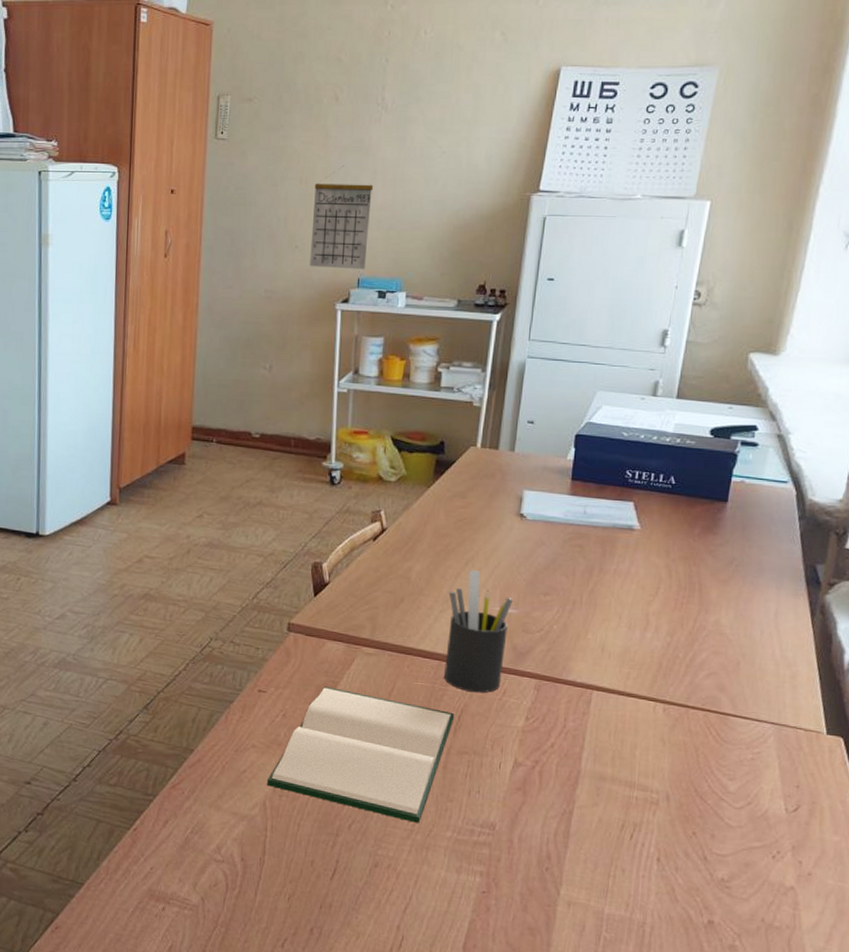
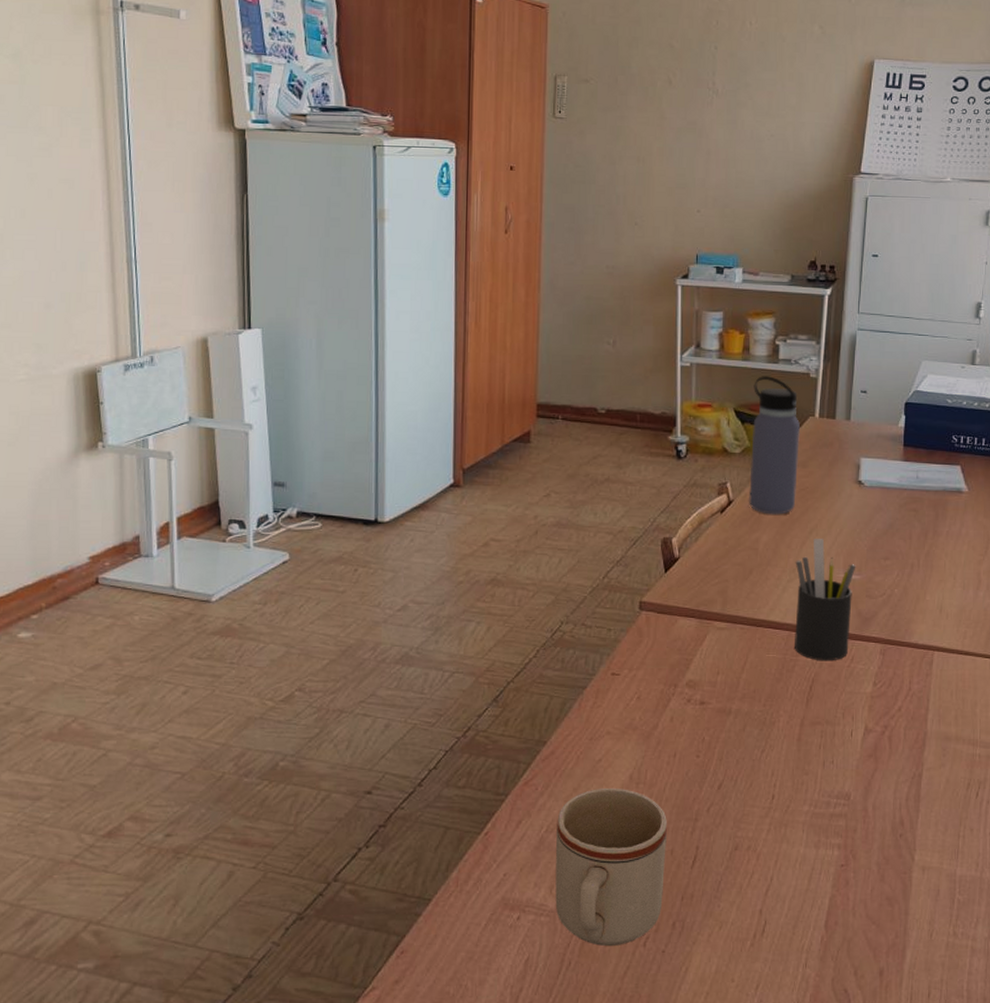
mug: none [198,797,308,944] -> present [555,789,667,947]
hardback book: present [267,686,455,823] -> none [624,664,806,800]
calendar: present [310,166,374,270] -> none [649,146,708,246]
water bottle: none [403,404,460,545] -> present [749,376,800,515]

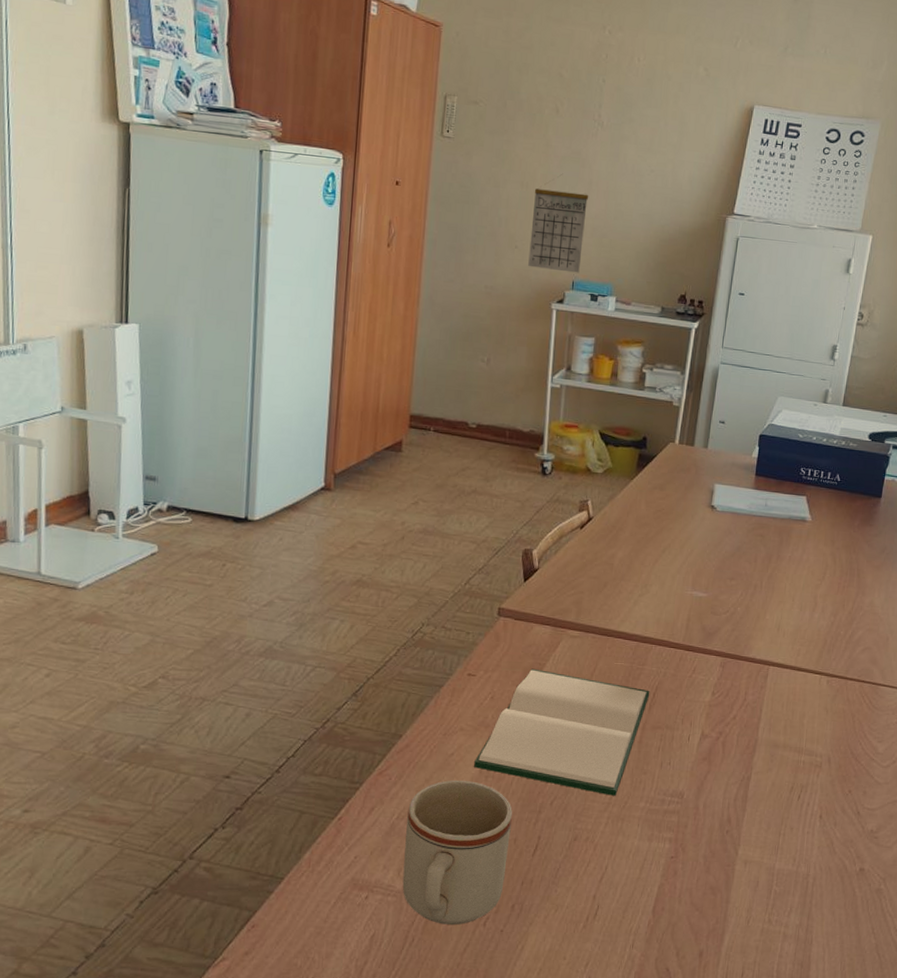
hardback book: none [624,664,806,800] -> present [474,668,650,796]
calendar: none [649,146,708,246] -> present [528,174,589,273]
water bottle: present [749,376,800,515] -> none [608,401,660,533]
pen holder: present [795,539,856,661] -> none [641,557,704,671]

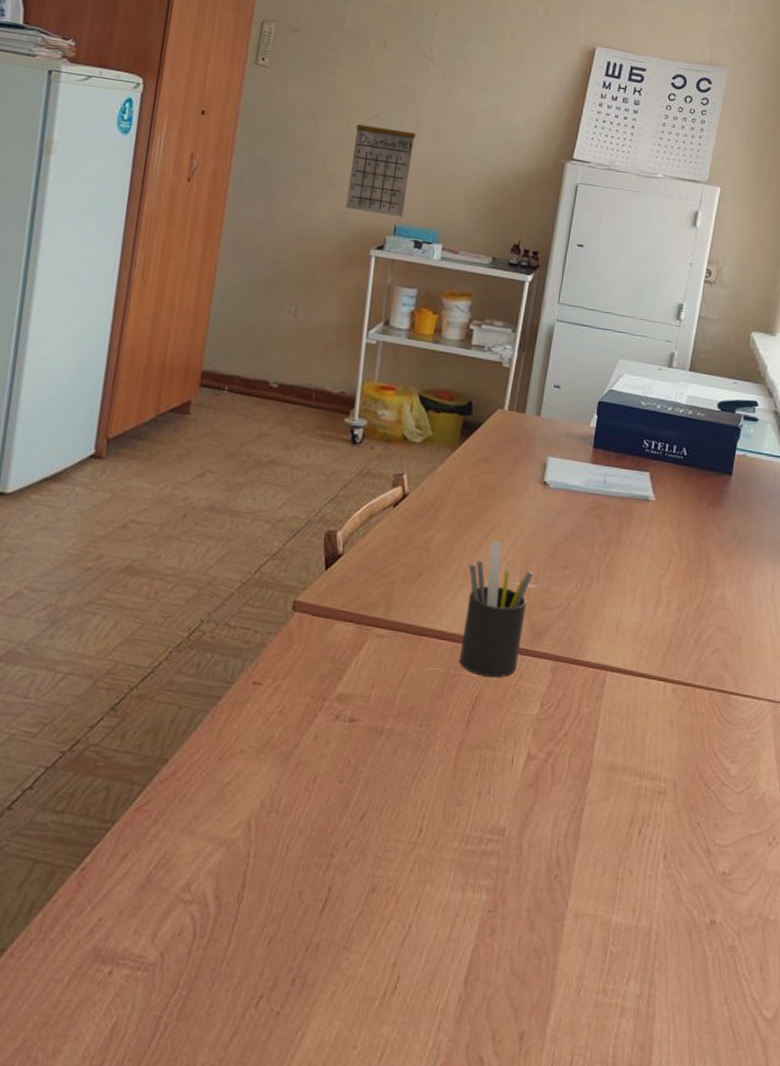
mug: present [402,780,512,926] -> none [156,817,299,1008]
hardback book: present [474,668,650,796] -> none [254,675,469,834]
pen holder: none [641,557,704,671] -> present [459,541,534,678]

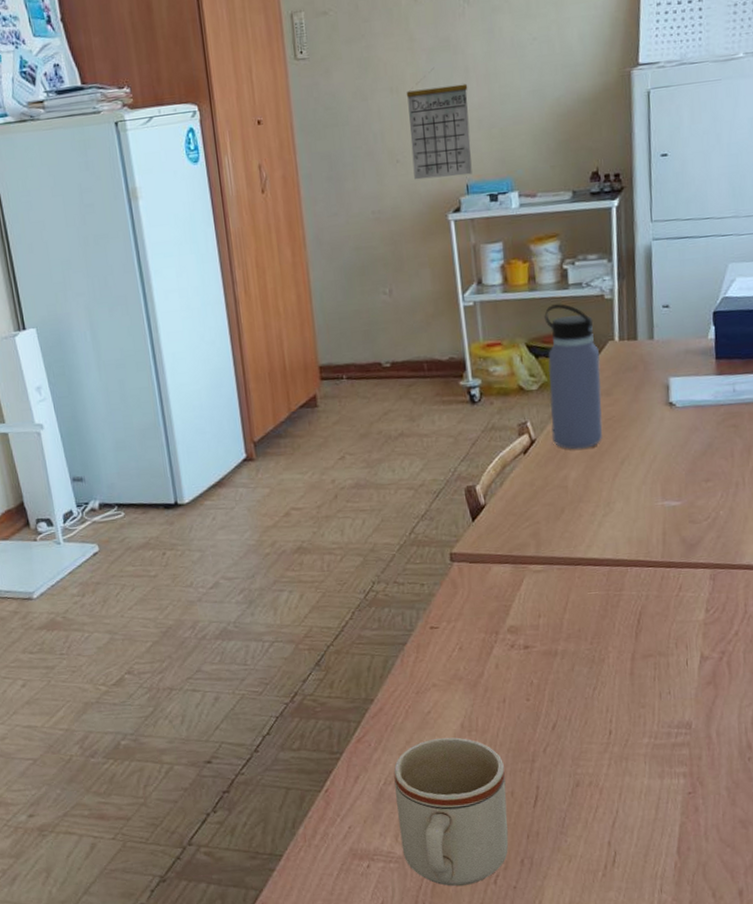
mug: none [156,817,299,1008] -> present [393,737,509,887]
water bottle: none [425,361,488,513] -> present [544,304,603,450]
pen holder: present [459,541,534,678] -> none [608,468,676,593]

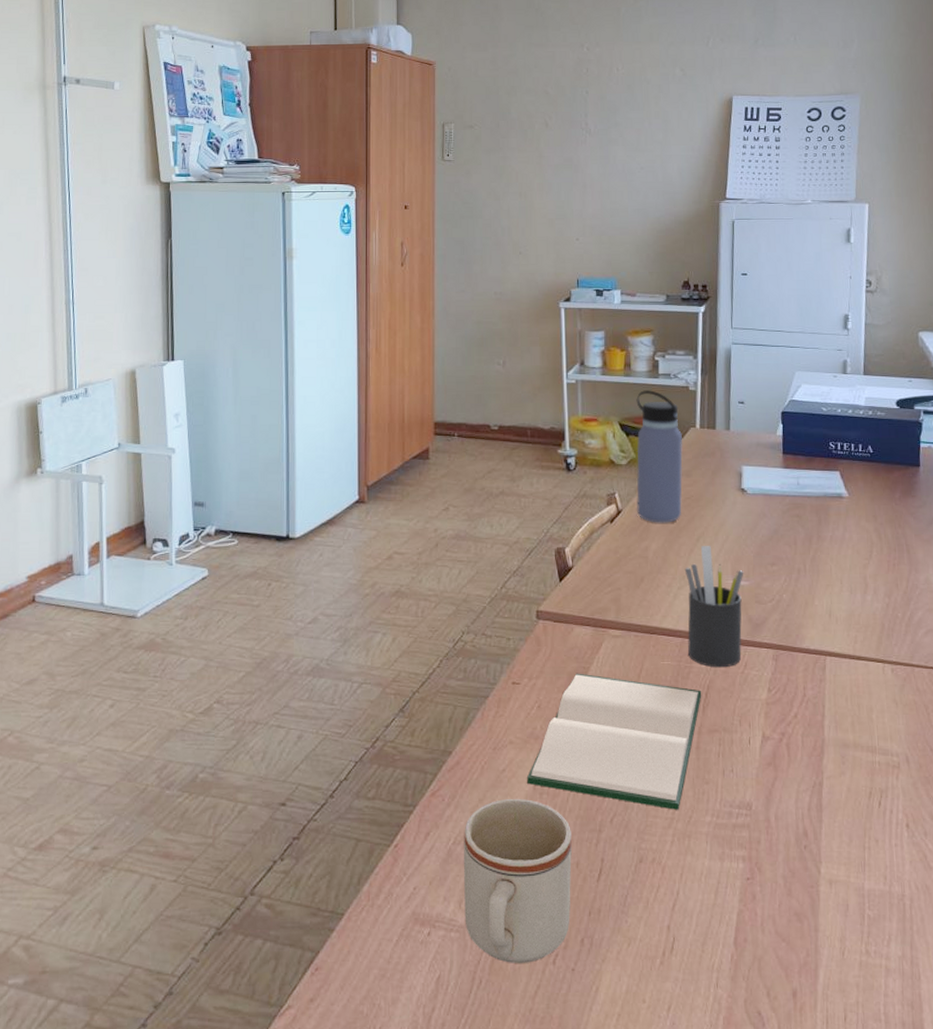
calendar: present [406,68,472,180] -> none [532,181,585,271]
hardback book: none [454,611,634,735] -> present [527,673,702,810]
pen holder: none [608,468,676,593] -> present [684,546,744,668]

